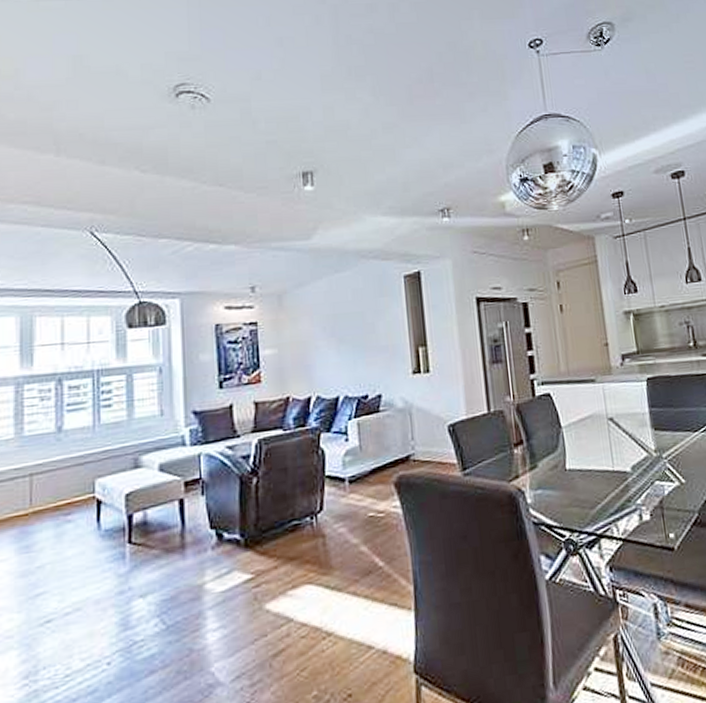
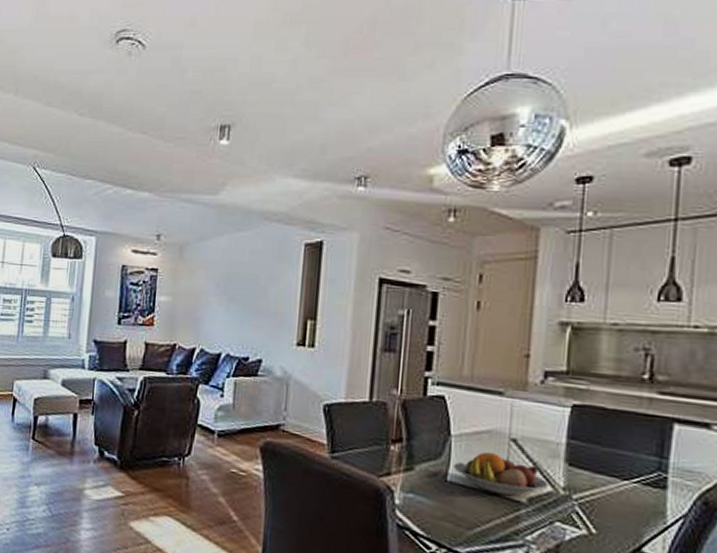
fruit bowl: none [569,433,644,470] -> present [453,452,548,497]

